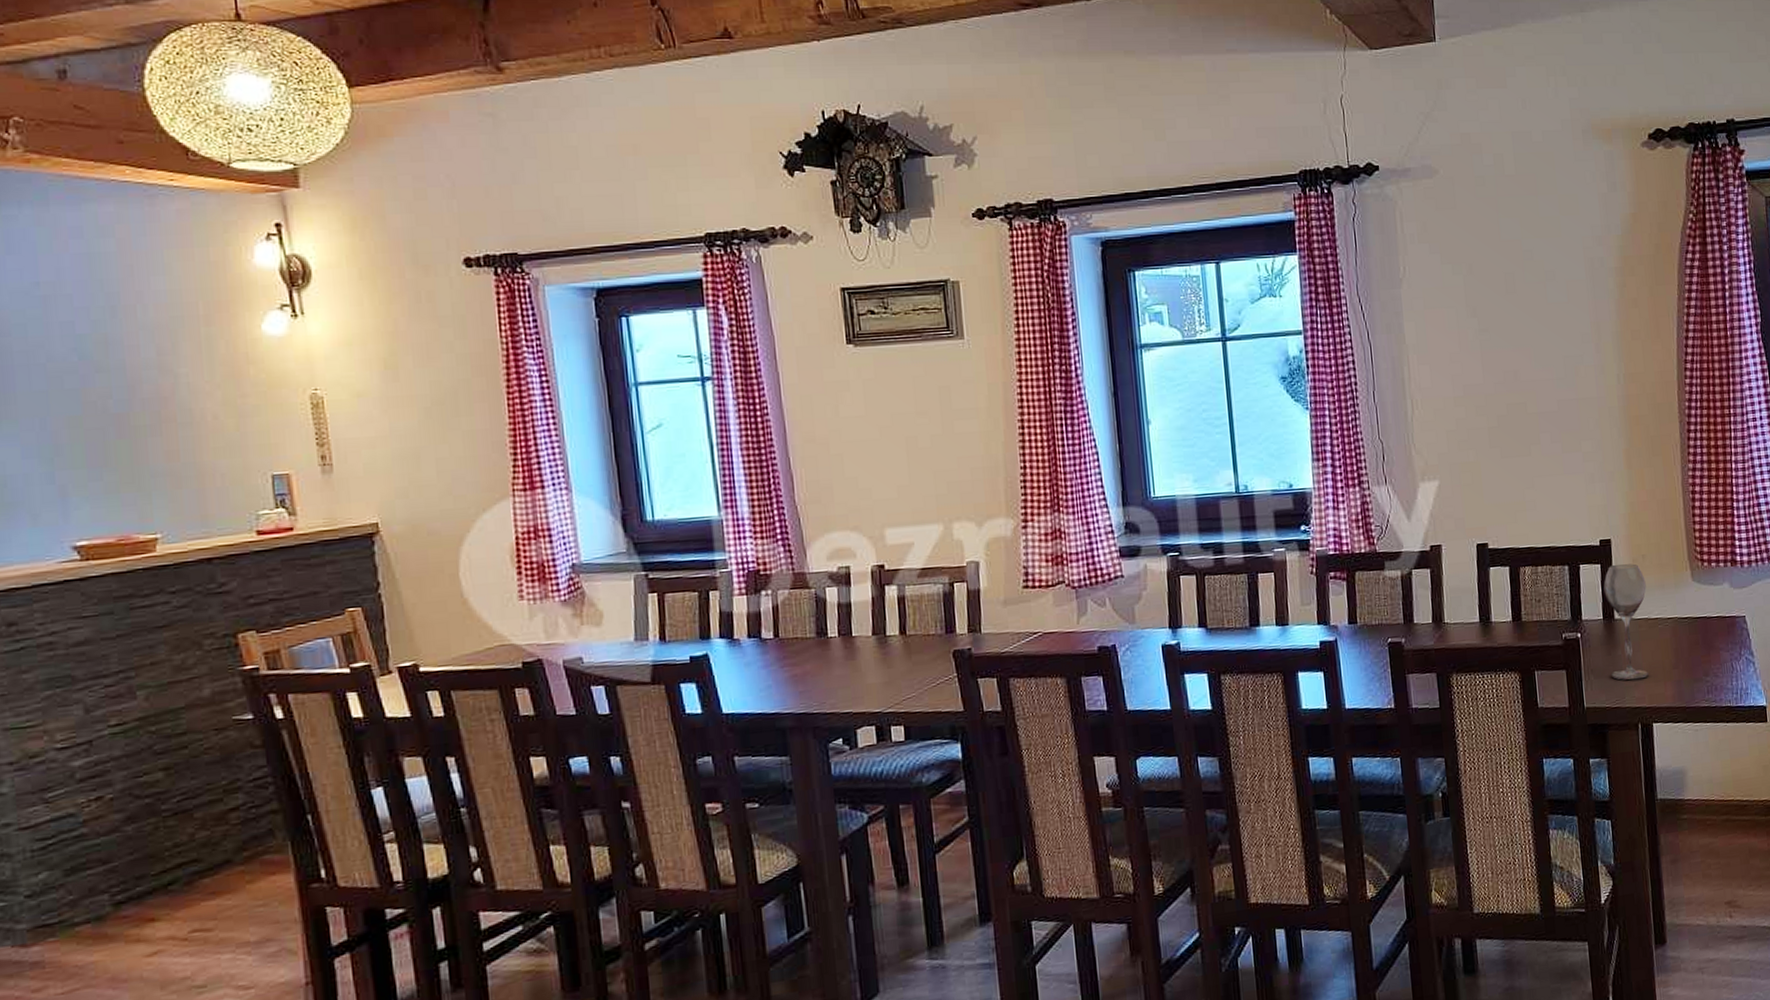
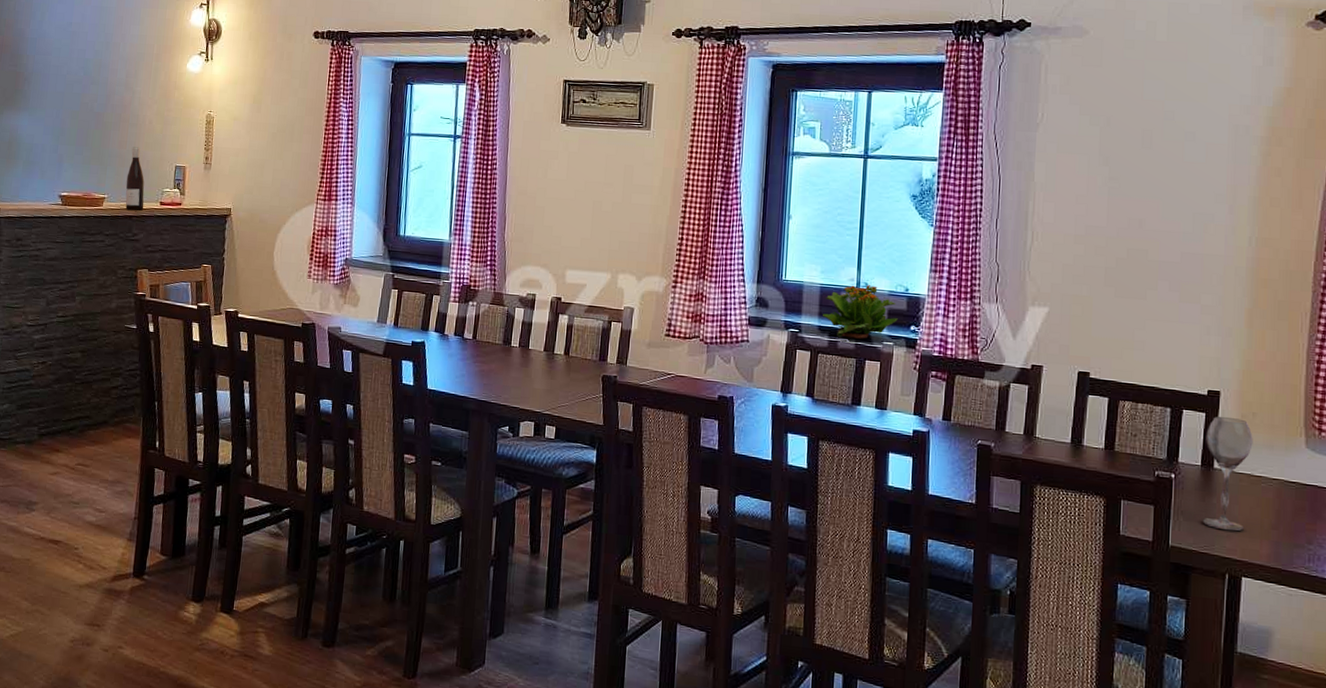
bottle: none [189,456,230,552] -> present [125,147,145,212]
potted flower: none [1203,487,1286,553] -> present [823,285,898,339]

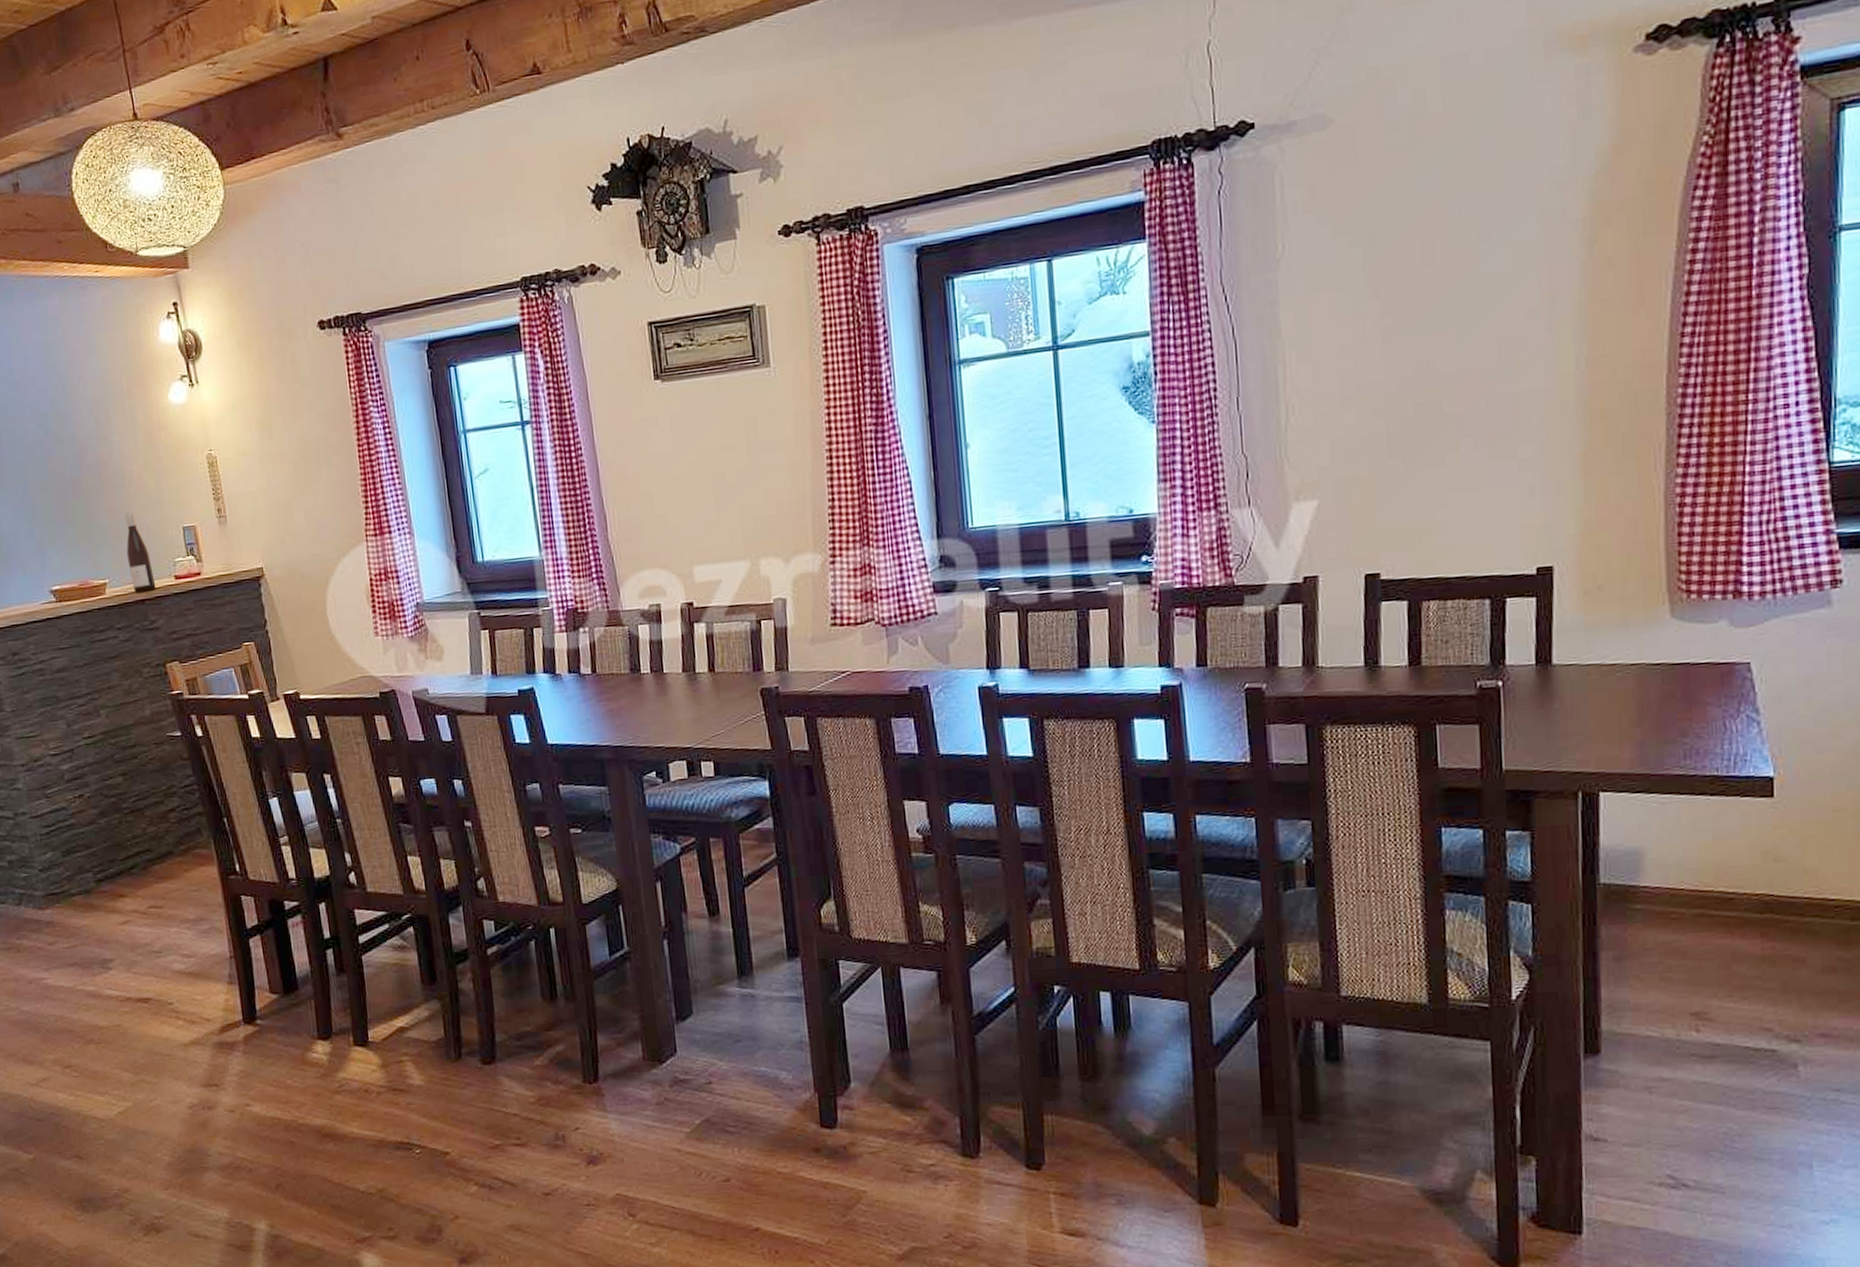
potted flower: present [823,285,898,339] -> none [1027,514,1124,587]
wineglass: present [1202,416,1253,532] -> none [1539,596,1602,740]

